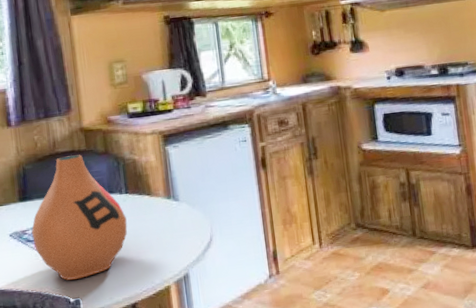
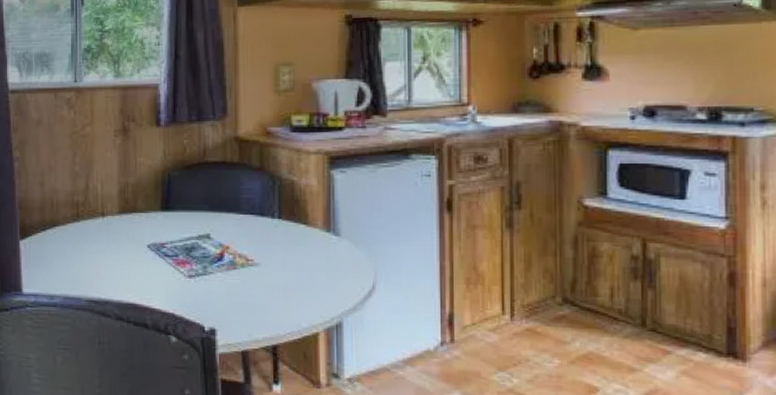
vase: present [31,154,128,280] -> none [171,167,277,307]

